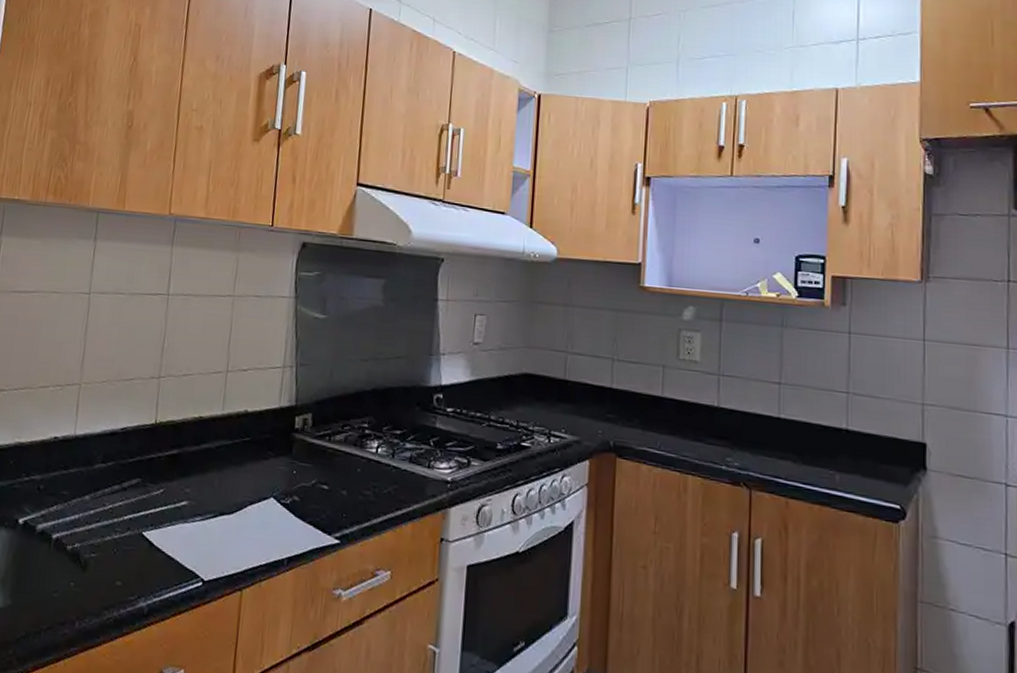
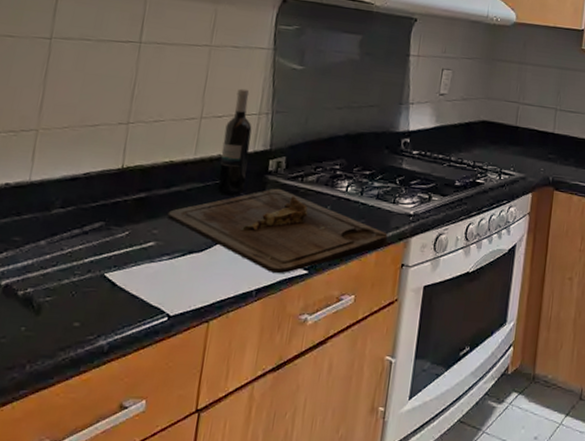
cutting board: none [198,447,424,543] -> present [167,188,388,274]
wine bottle: none [245,340,277,454] -> present [217,88,252,195]

